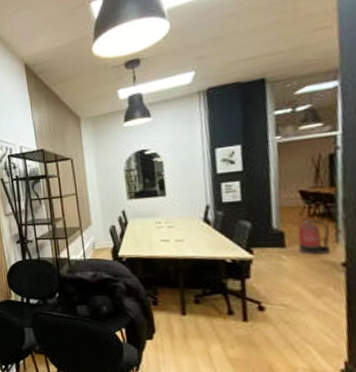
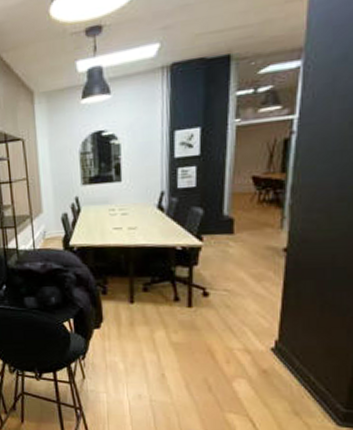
fire extinguisher: present [297,217,330,254] -> none [246,203,275,241]

